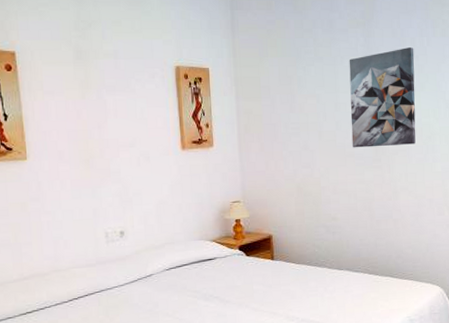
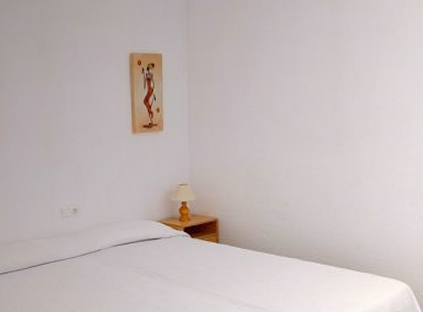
wall art: present [349,47,416,148] -> none [310,20,392,132]

